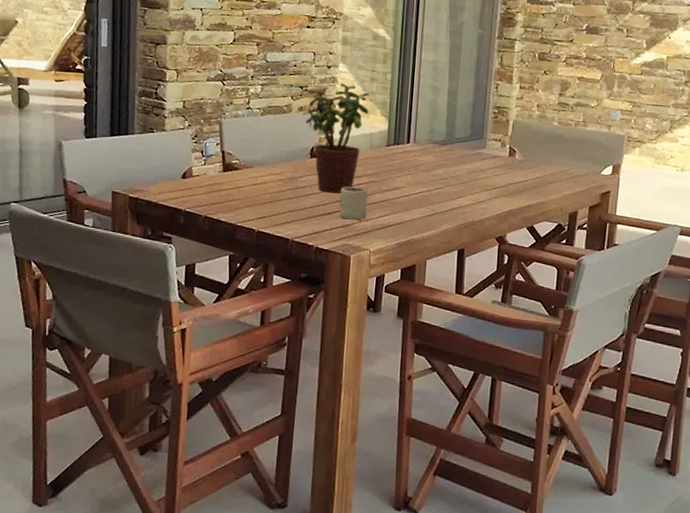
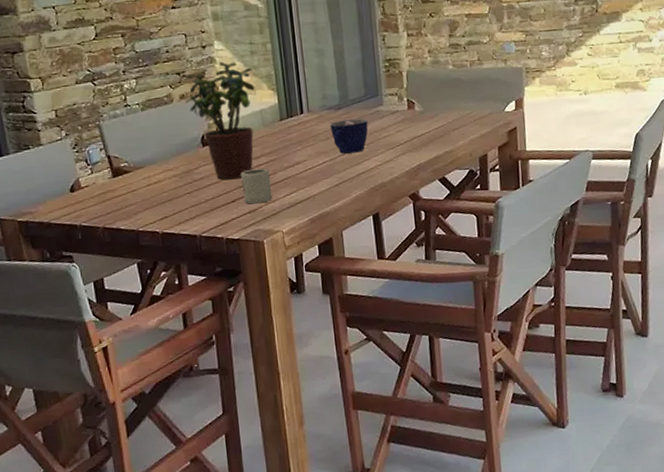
cup: none [432,155,469,189] -> present [329,118,368,154]

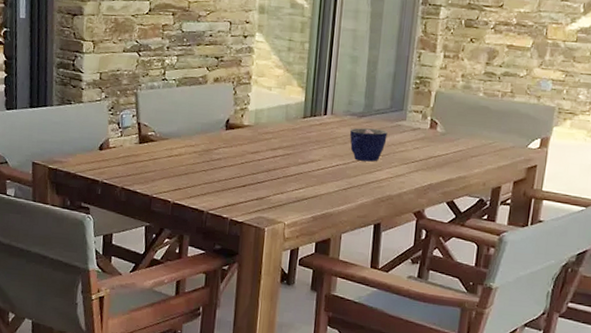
potted plant: present [185,62,255,180] -> none [218,53,286,166]
cup: present [241,168,273,204] -> none [254,159,283,193]

